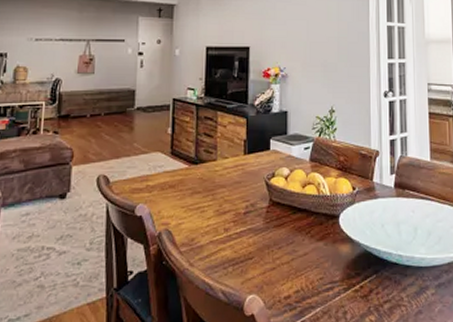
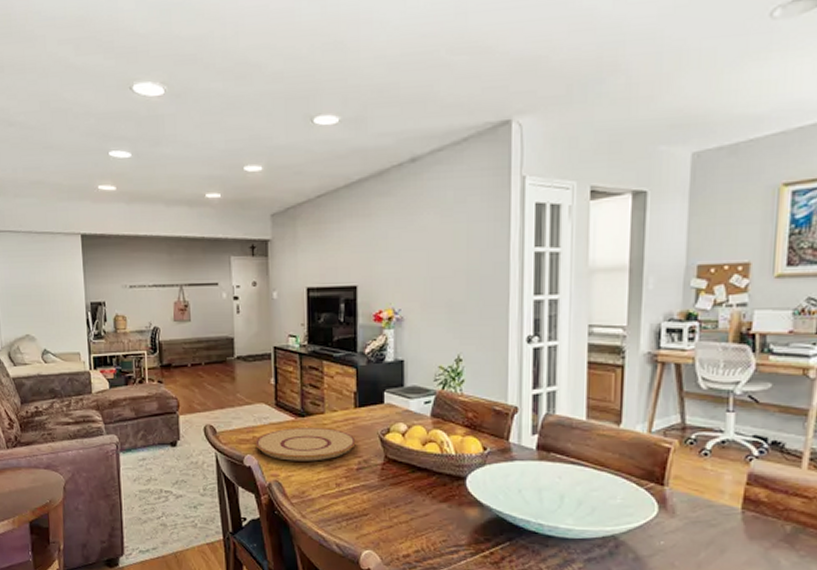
plate: none [148,174,244,208] -> present [255,428,356,461]

